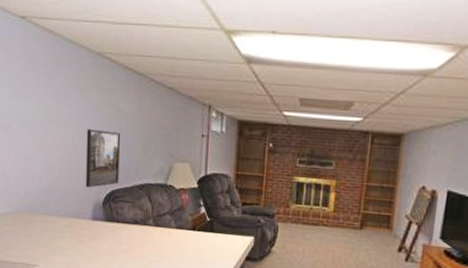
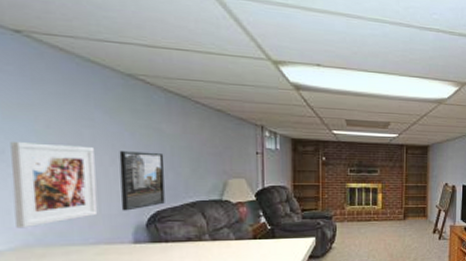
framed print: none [13,118,70,196] -> present [10,142,98,229]

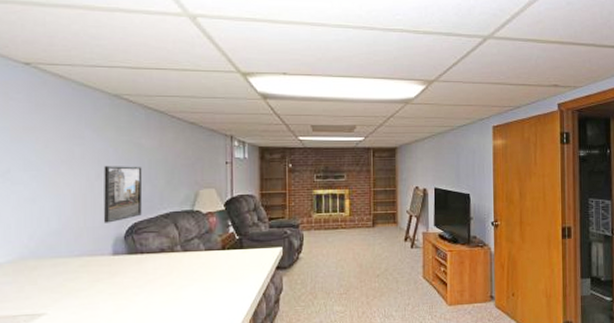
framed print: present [10,142,98,229] -> none [14,161,84,242]

